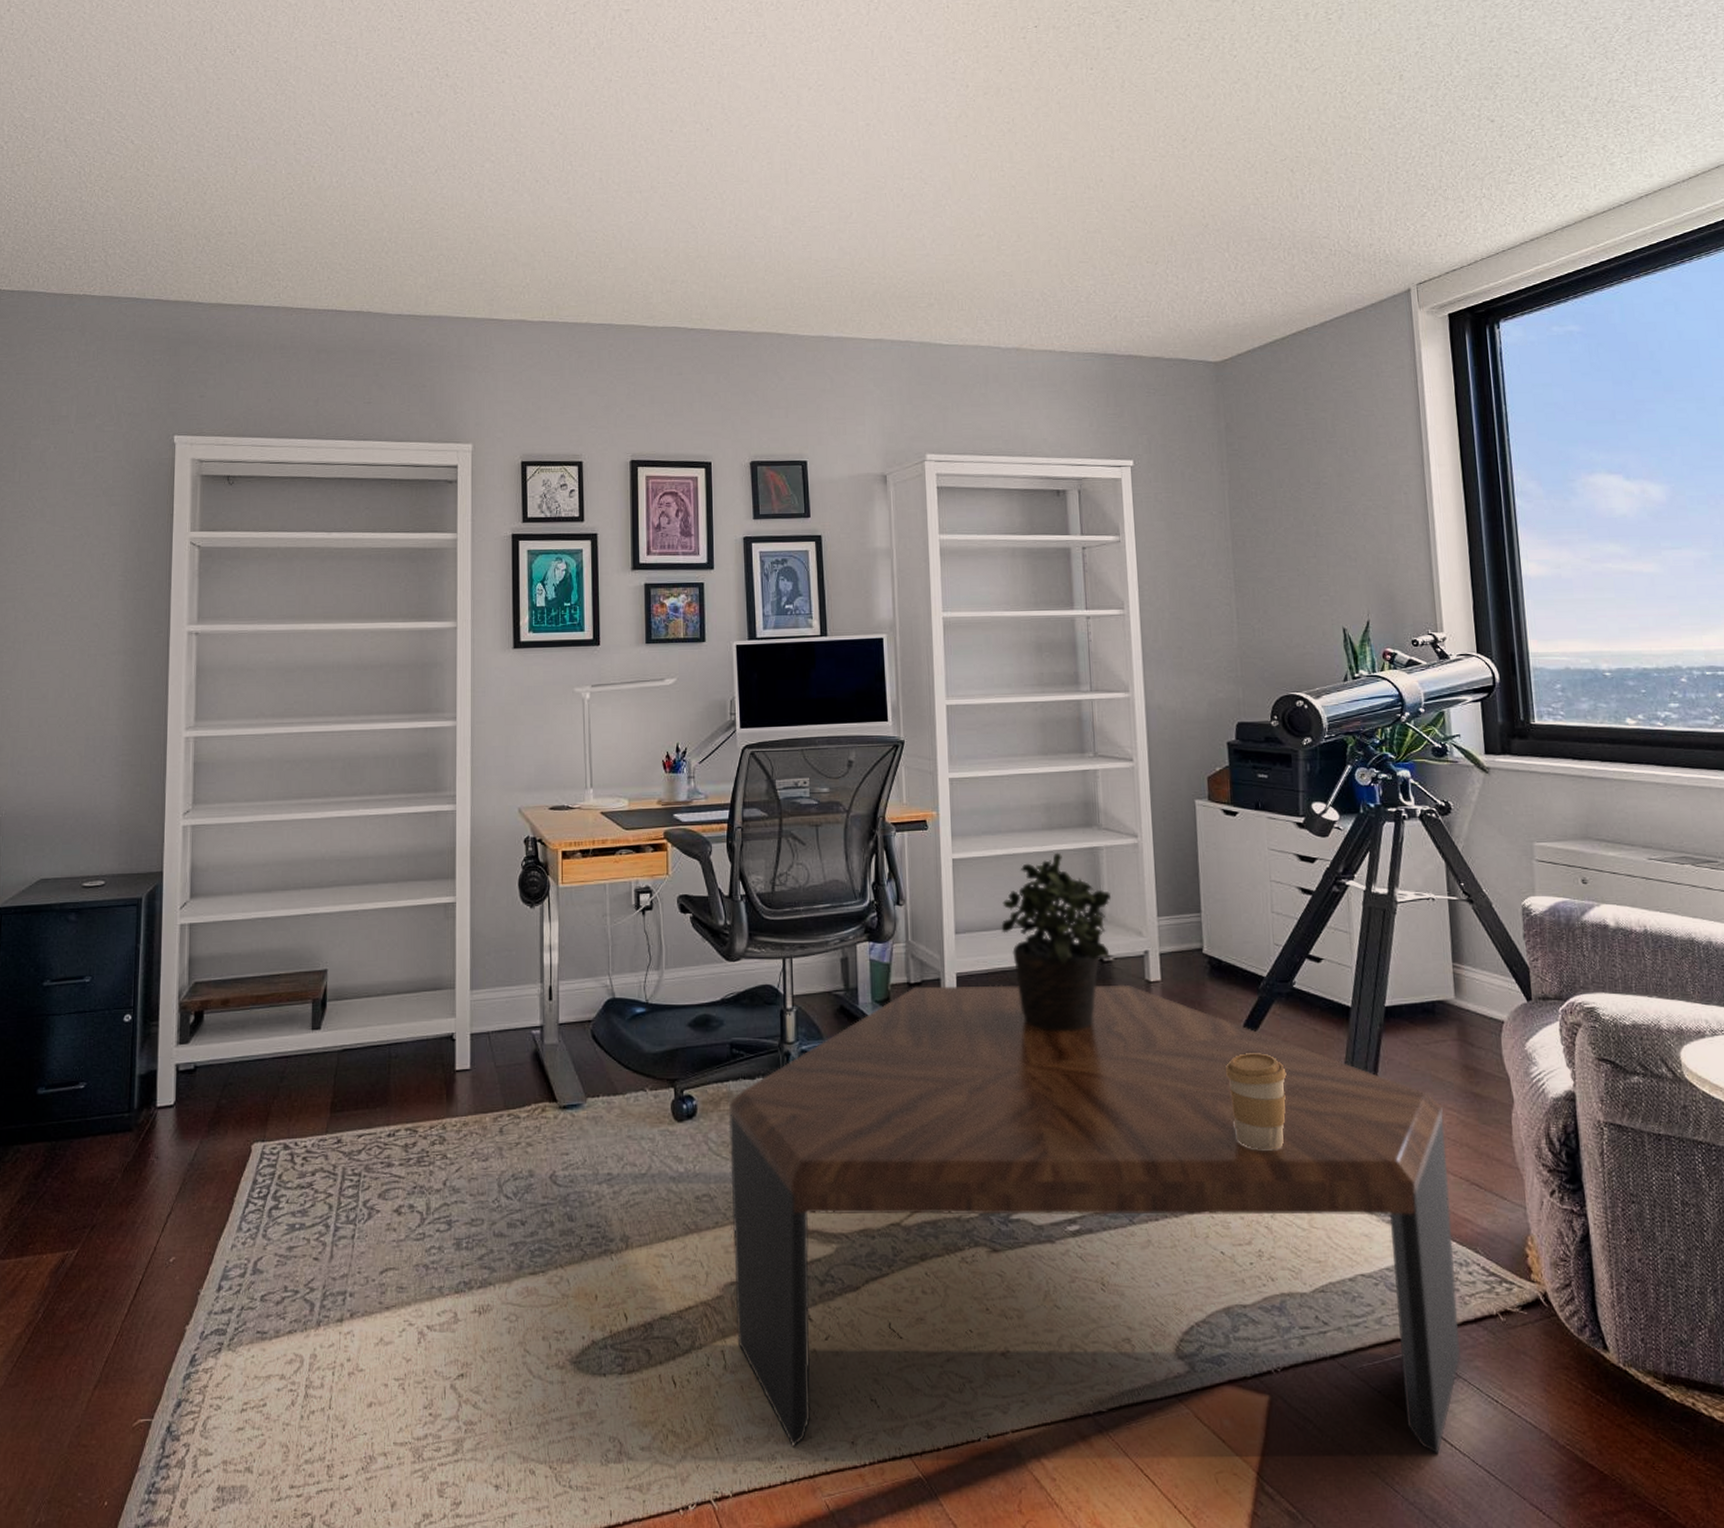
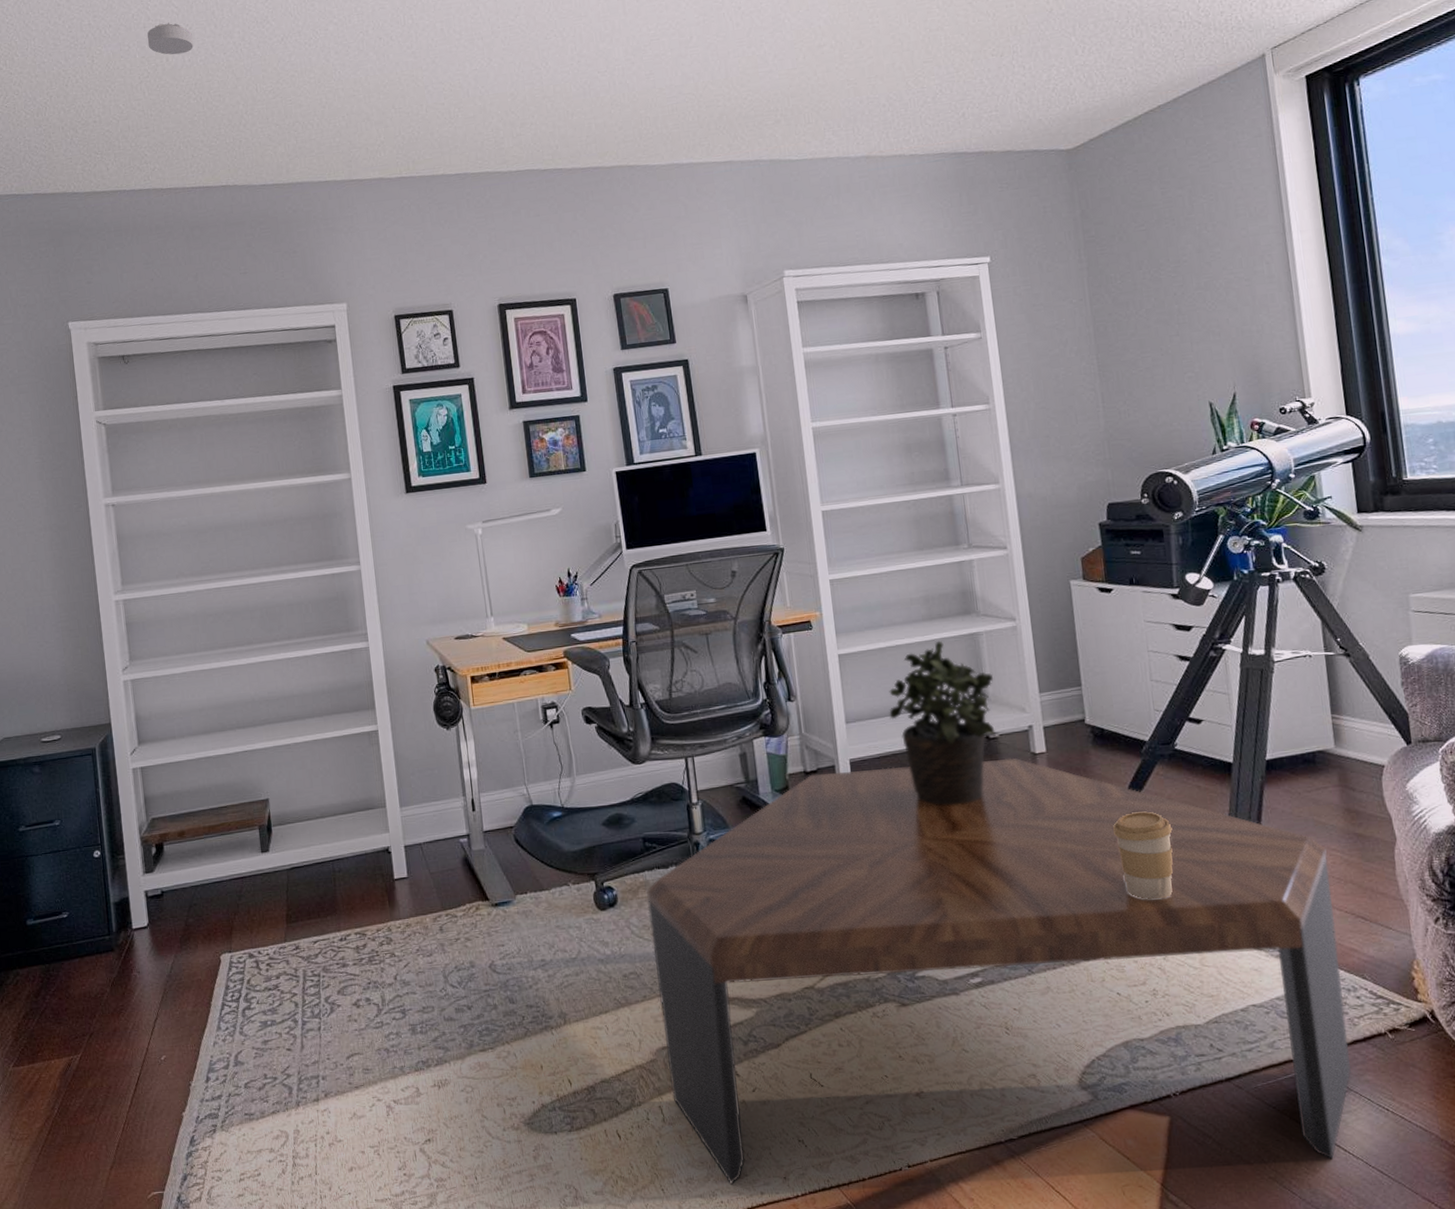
smoke detector: none [296,142,343,175] -> present [147,22,193,55]

